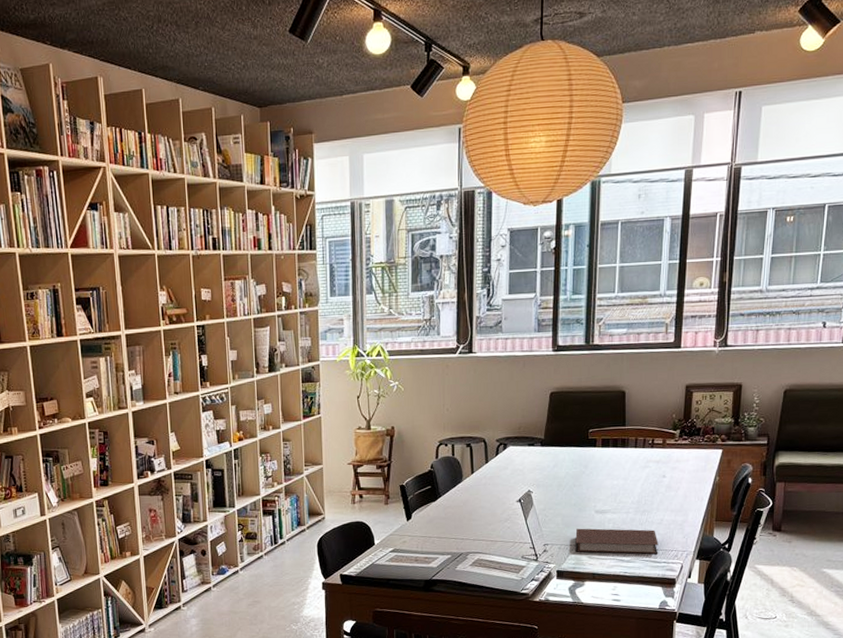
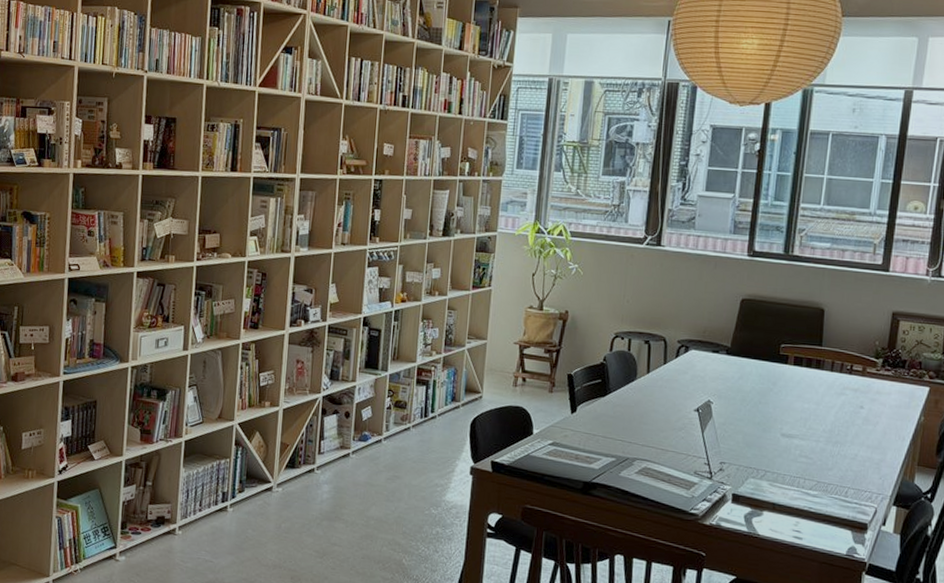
notebook: present [575,528,659,555] -> none [755,450,851,493]

